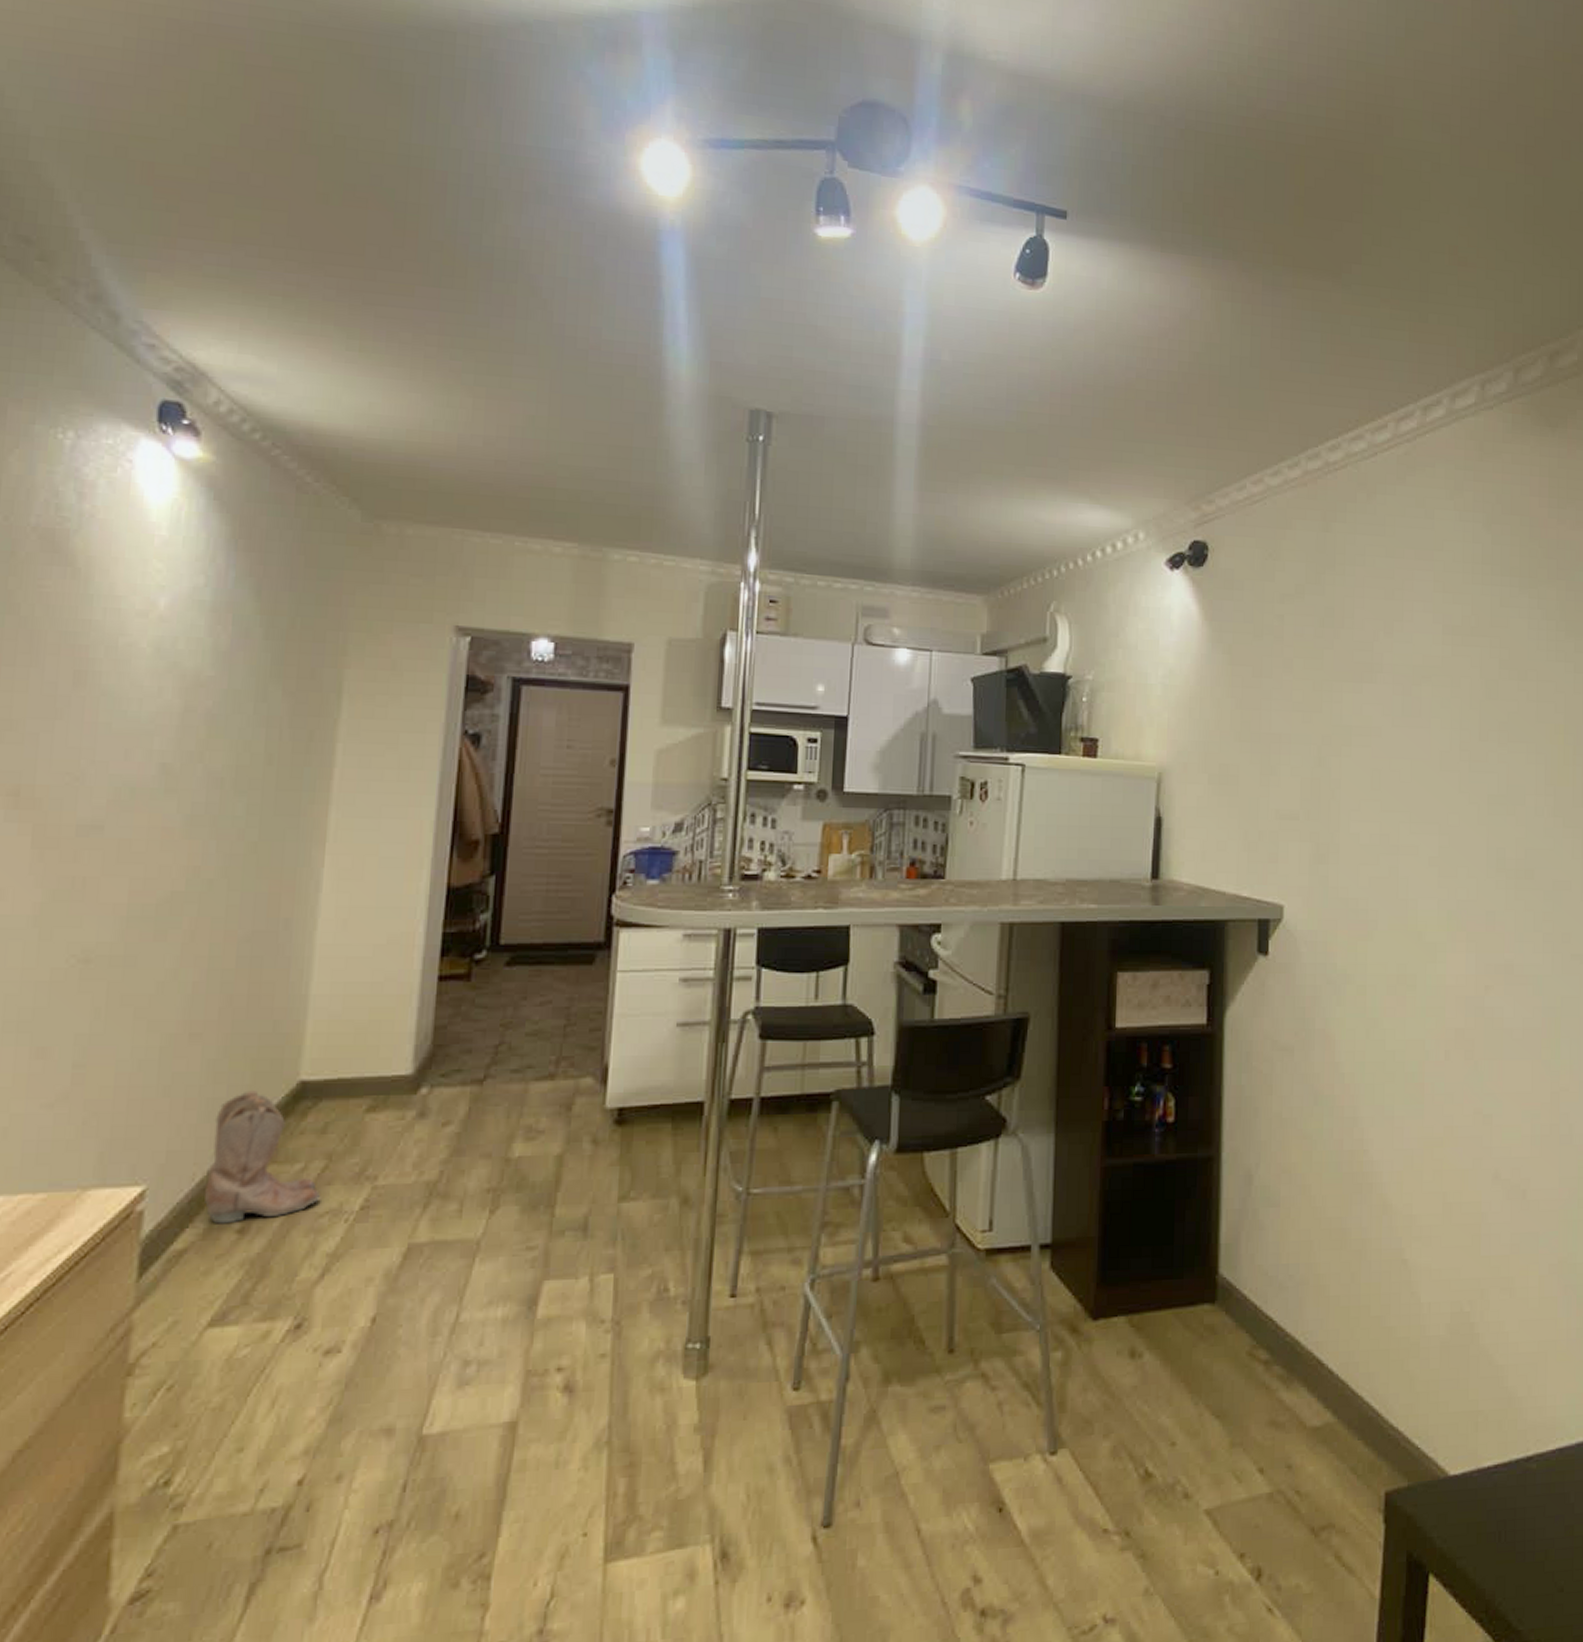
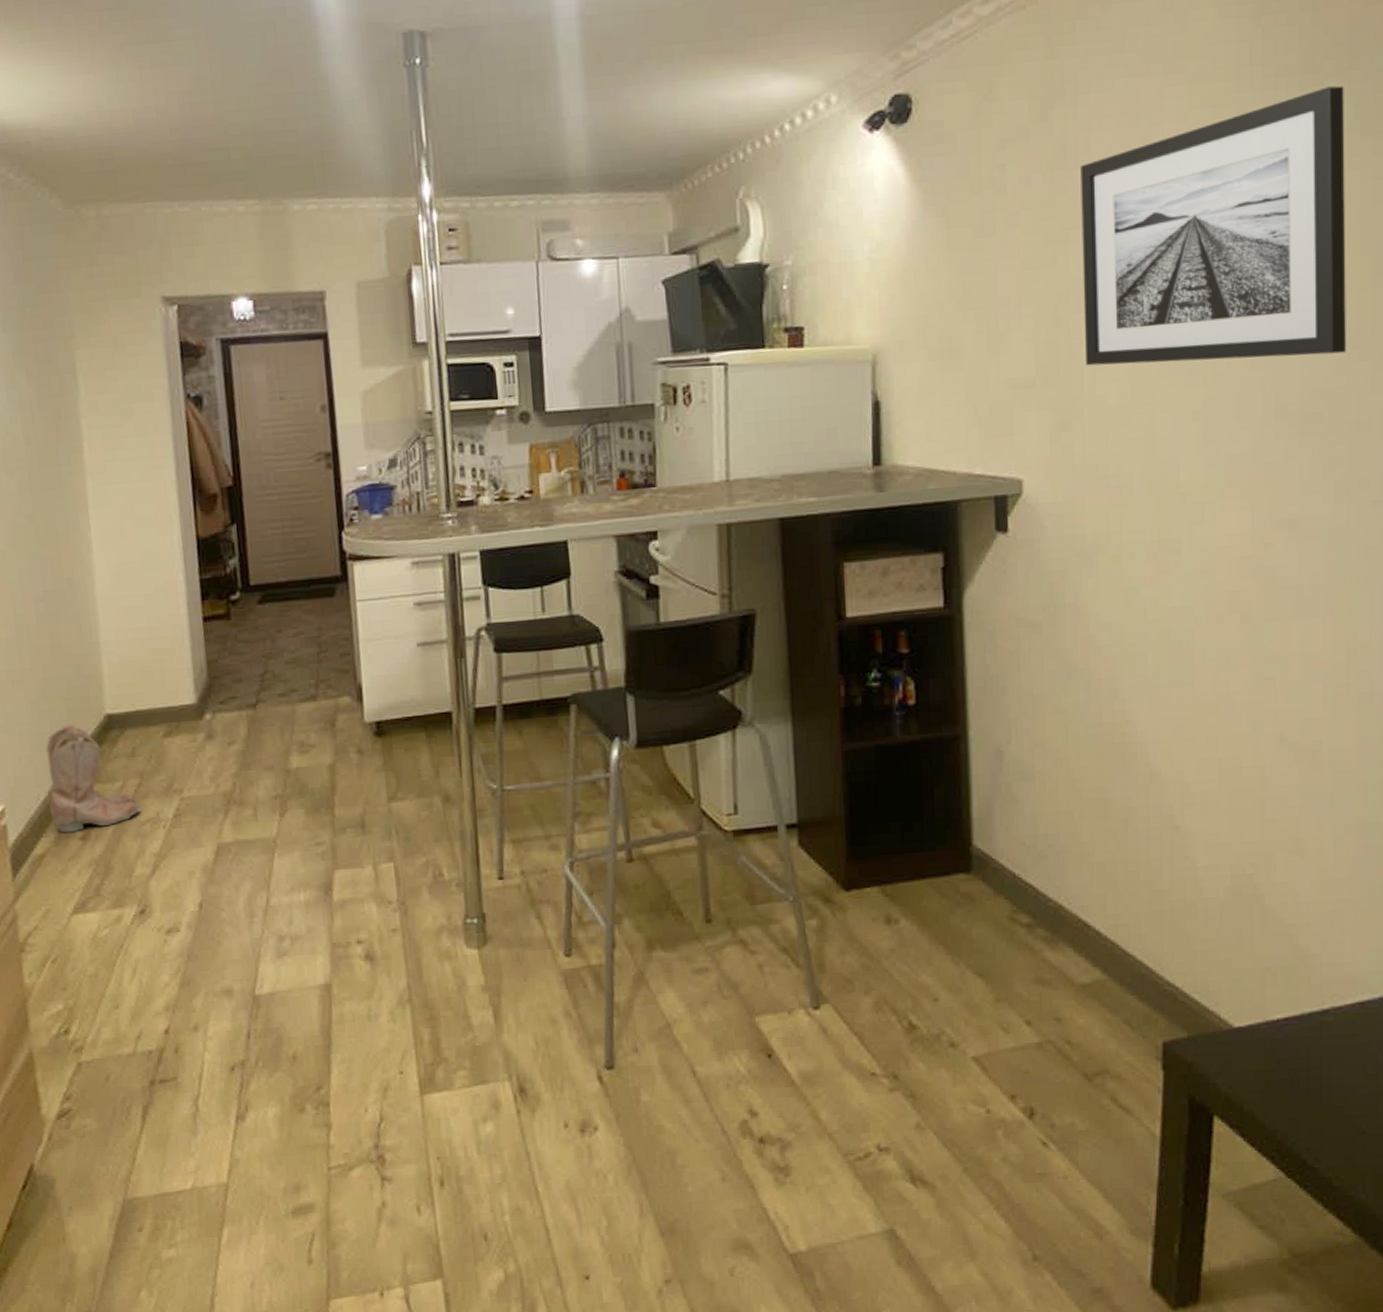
wall art: none [1342,590,1553,819] -> present [1080,85,1346,366]

